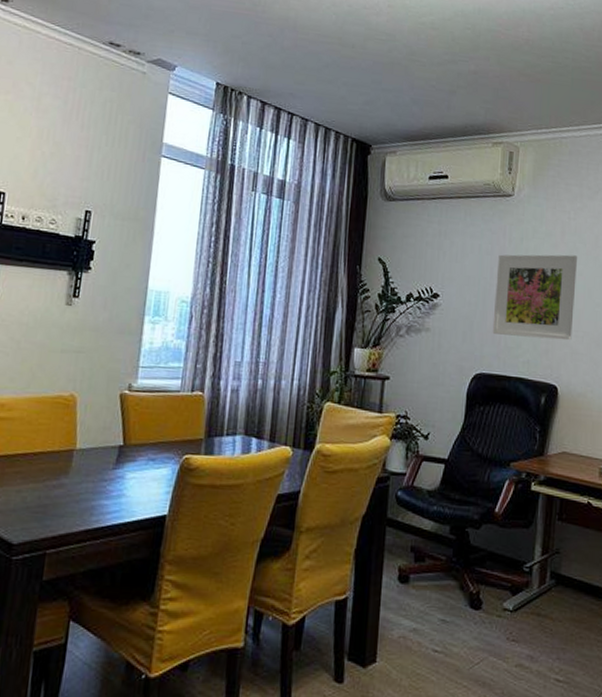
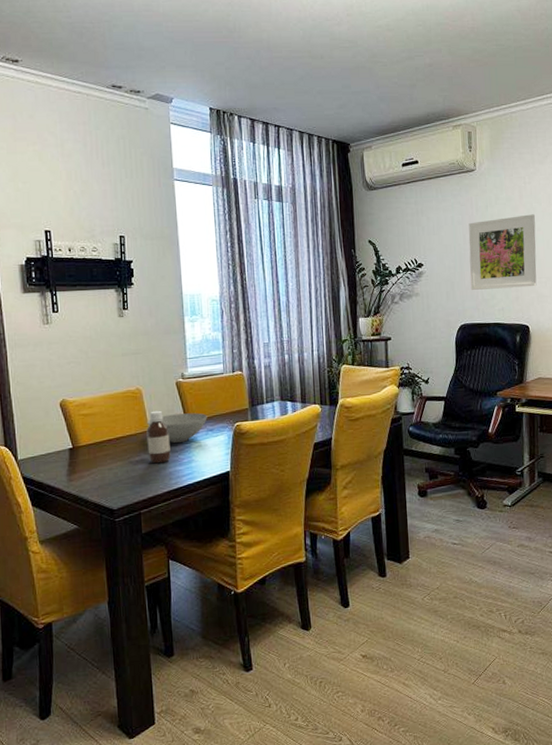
bottle: none [69,425,101,493] -> present [146,410,171,464]
bowl: none [76,432,151,470] -> present [147,413,207,443]

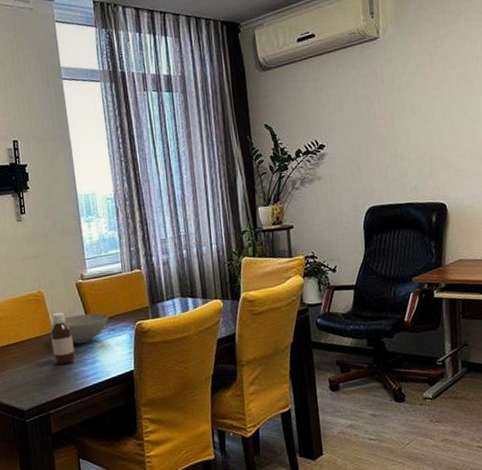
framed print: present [469,214,537,290] -> none [373,80,454,169]

